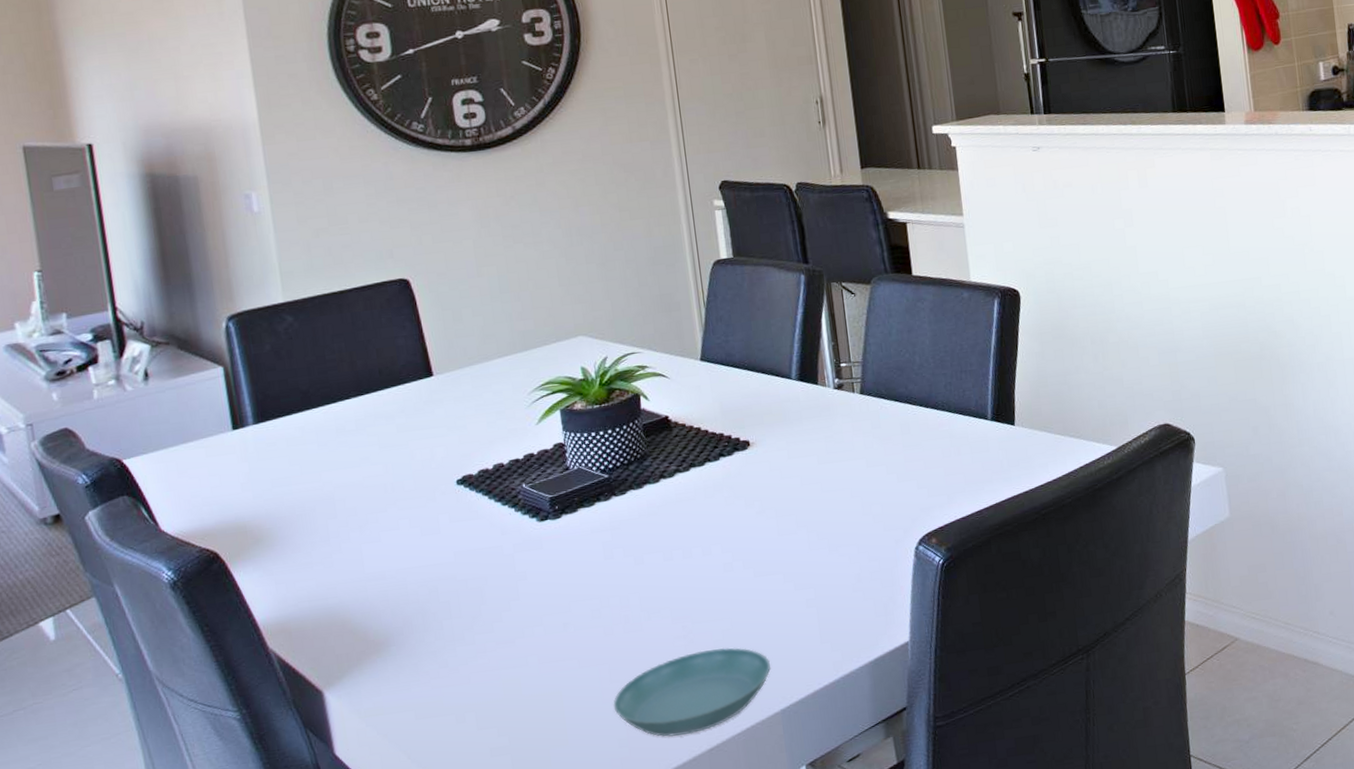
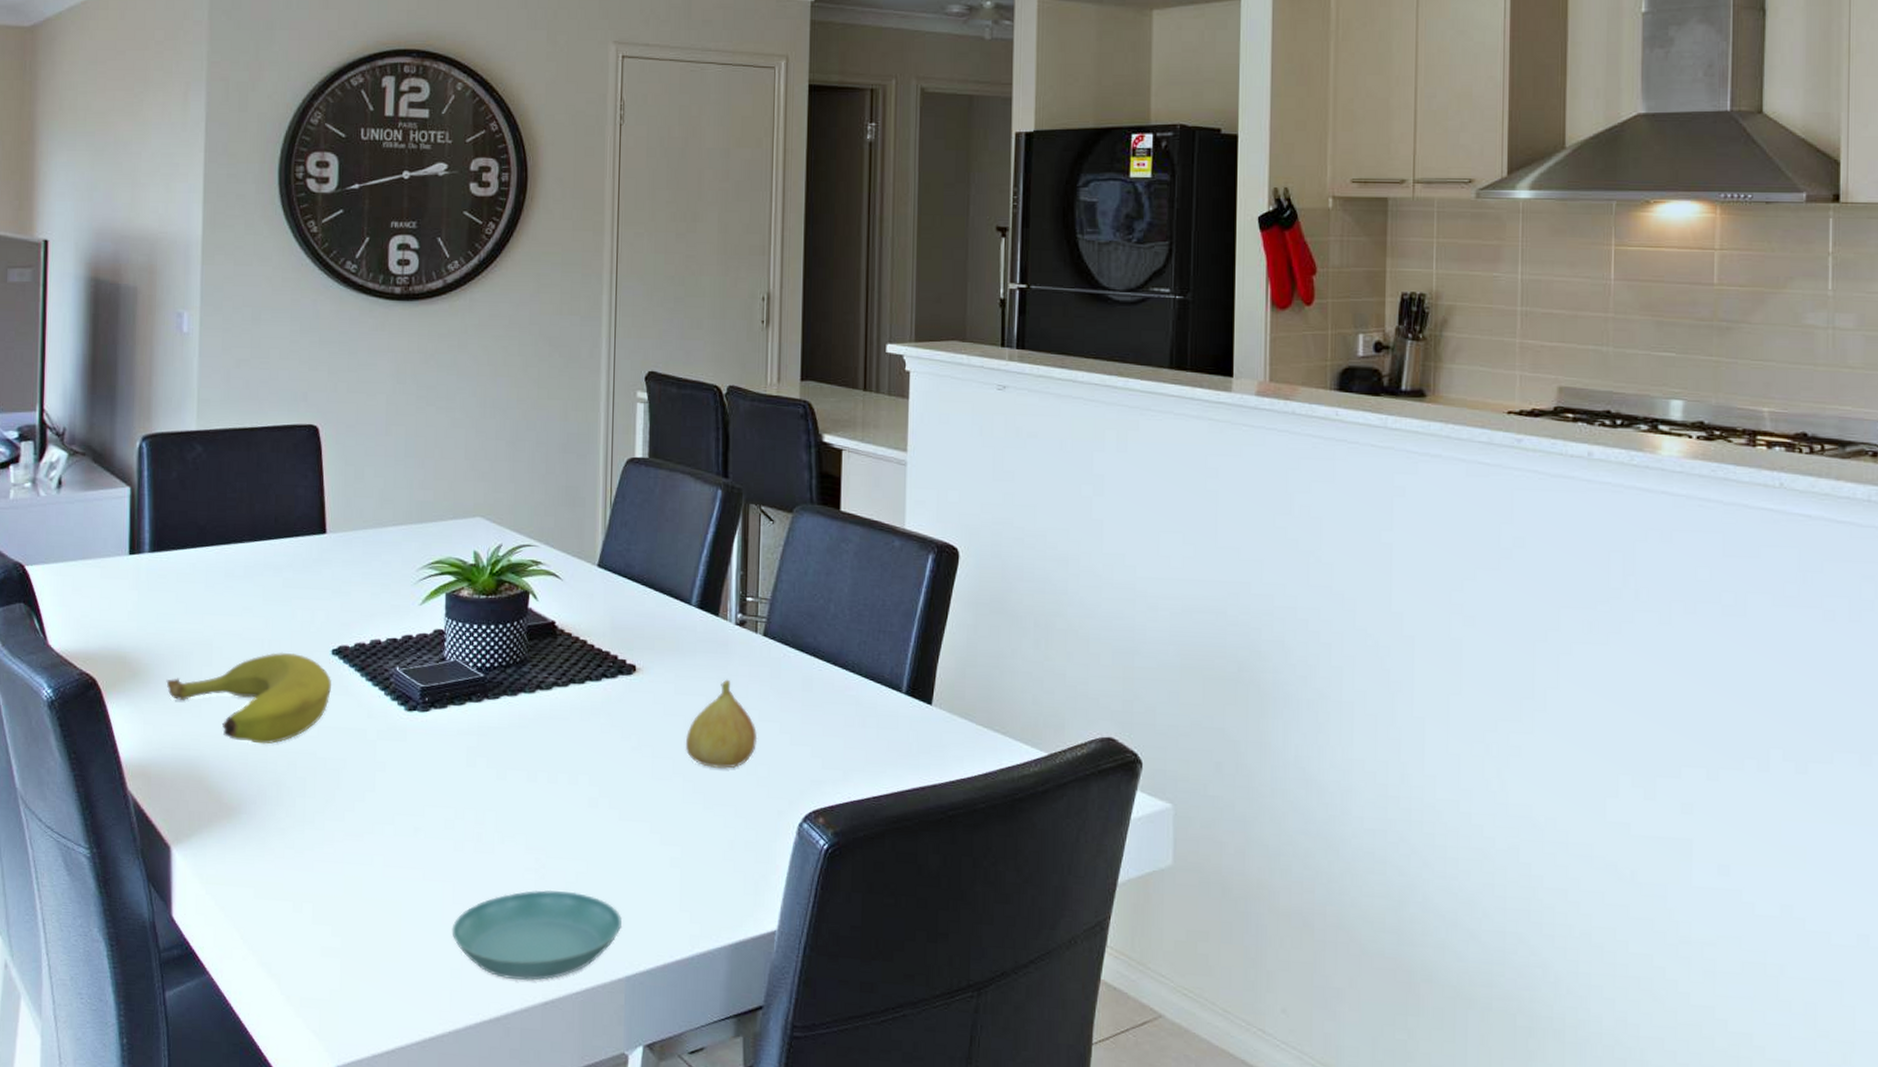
banana: none [292,490,462,581] -> present [166,652,331,744]
fruit: none [804,437,869,516] -> present [686,679,758,769]

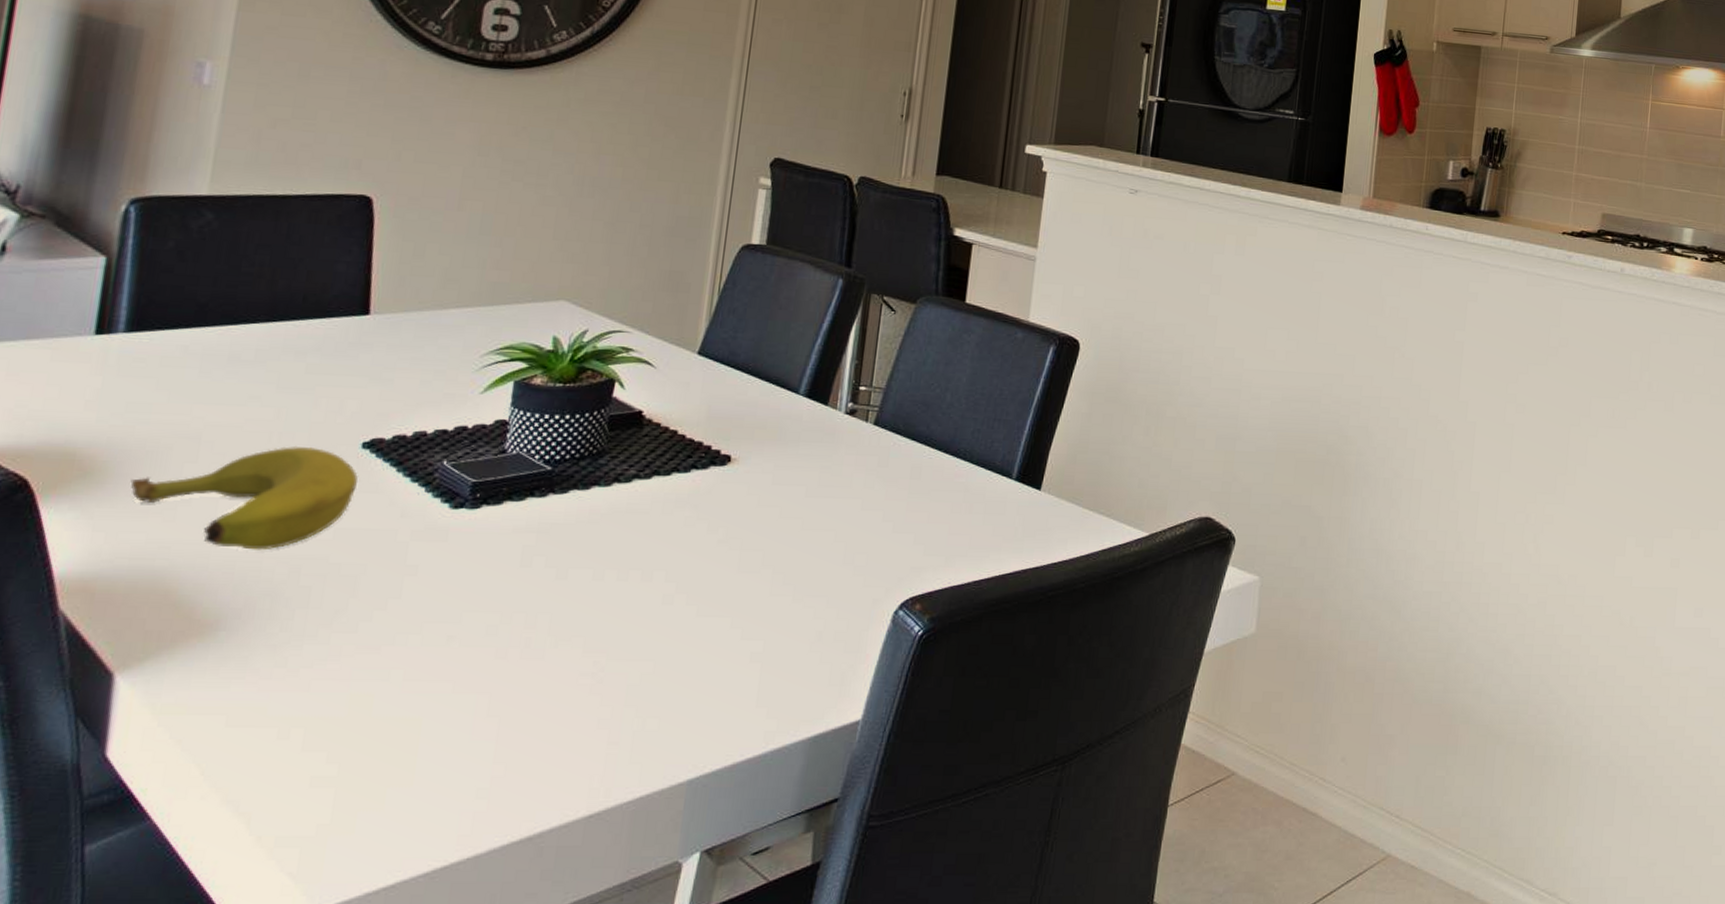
saucer: present [451,889,623,981] -> none [482,694,689,795]
fruit: present [686,679,758,769] -> none [779,468,859,559]

